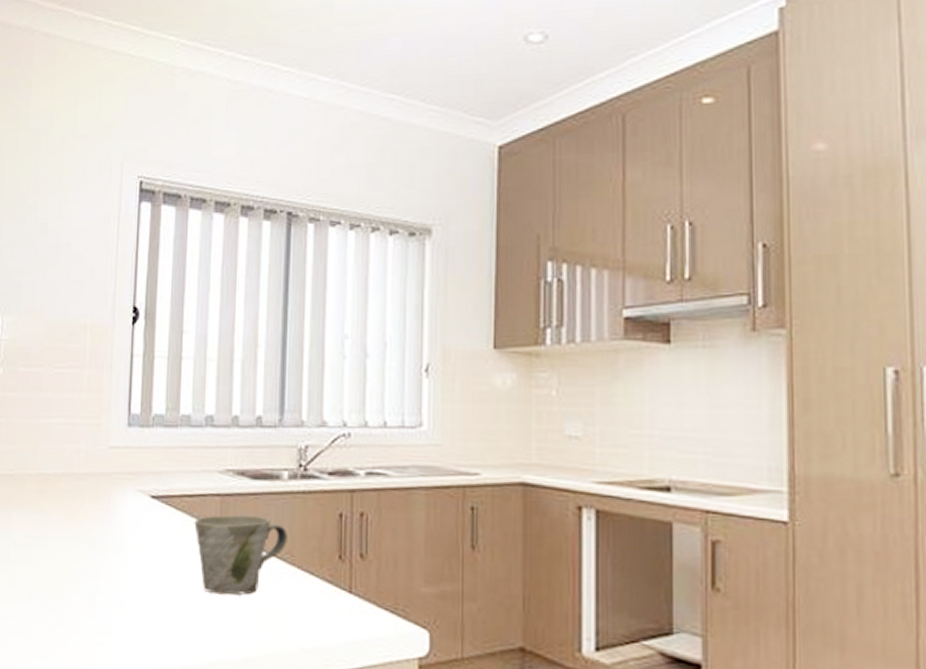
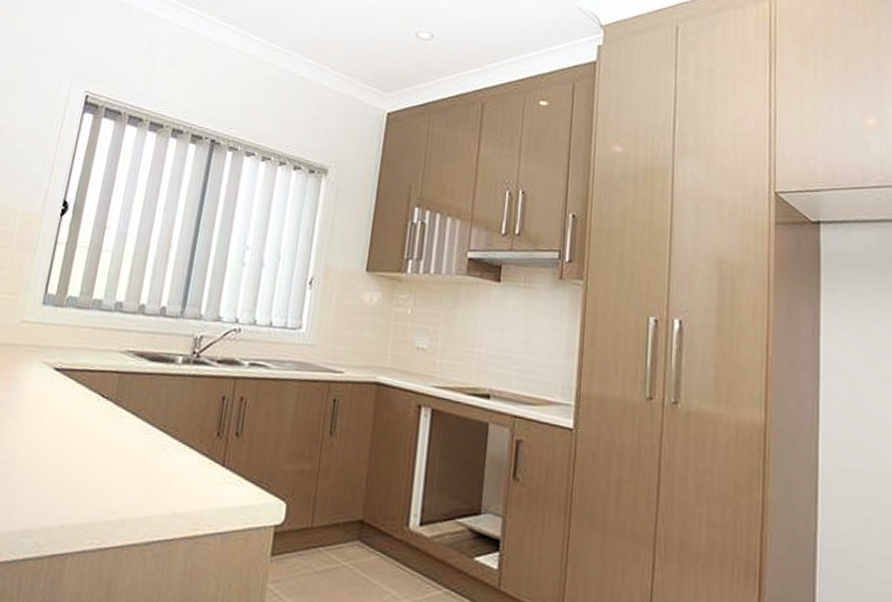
mug: present [194,515,287,595] -> none [91,390,175,463]

